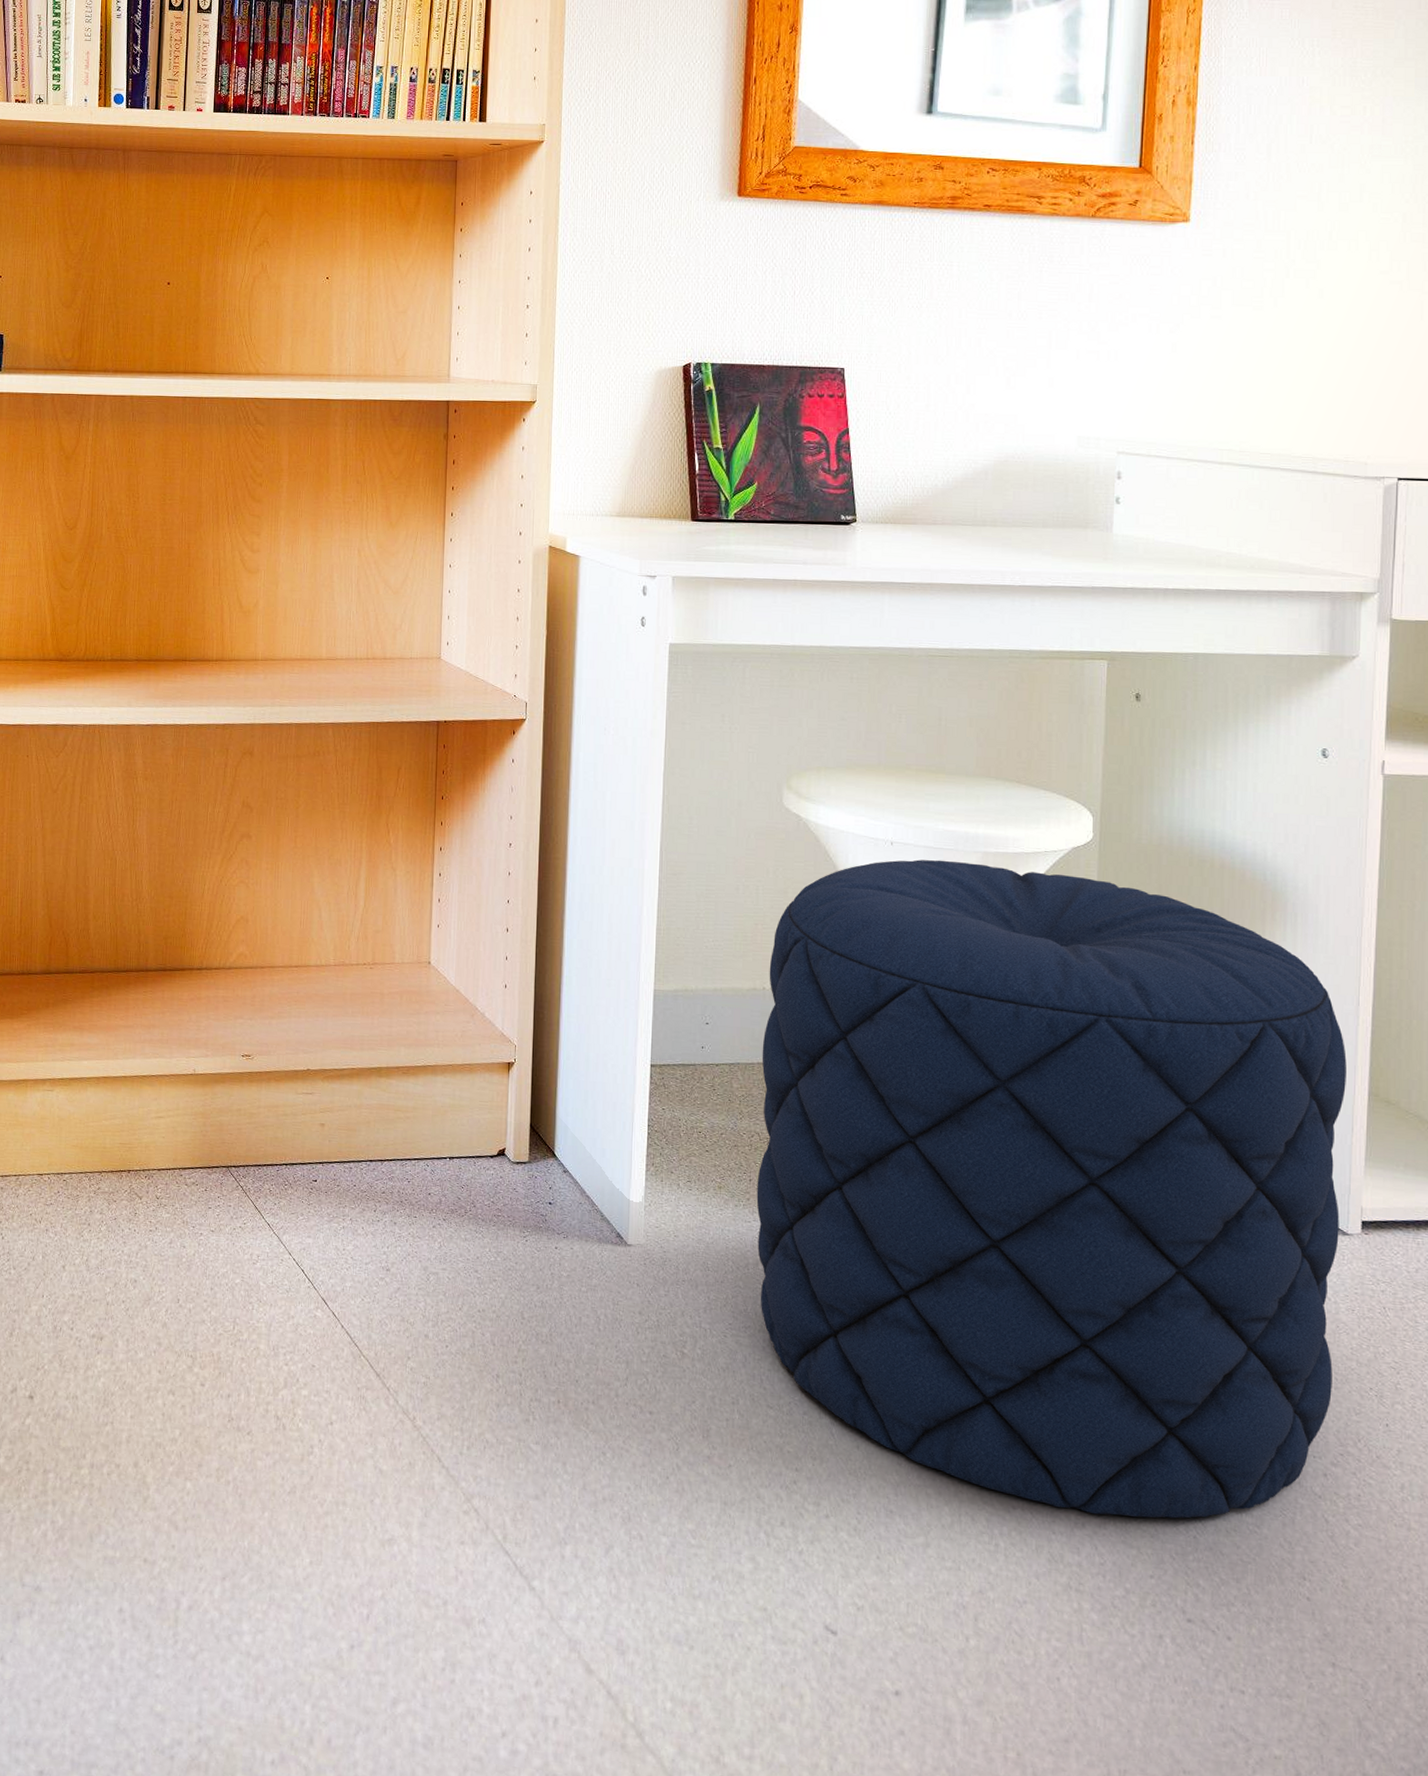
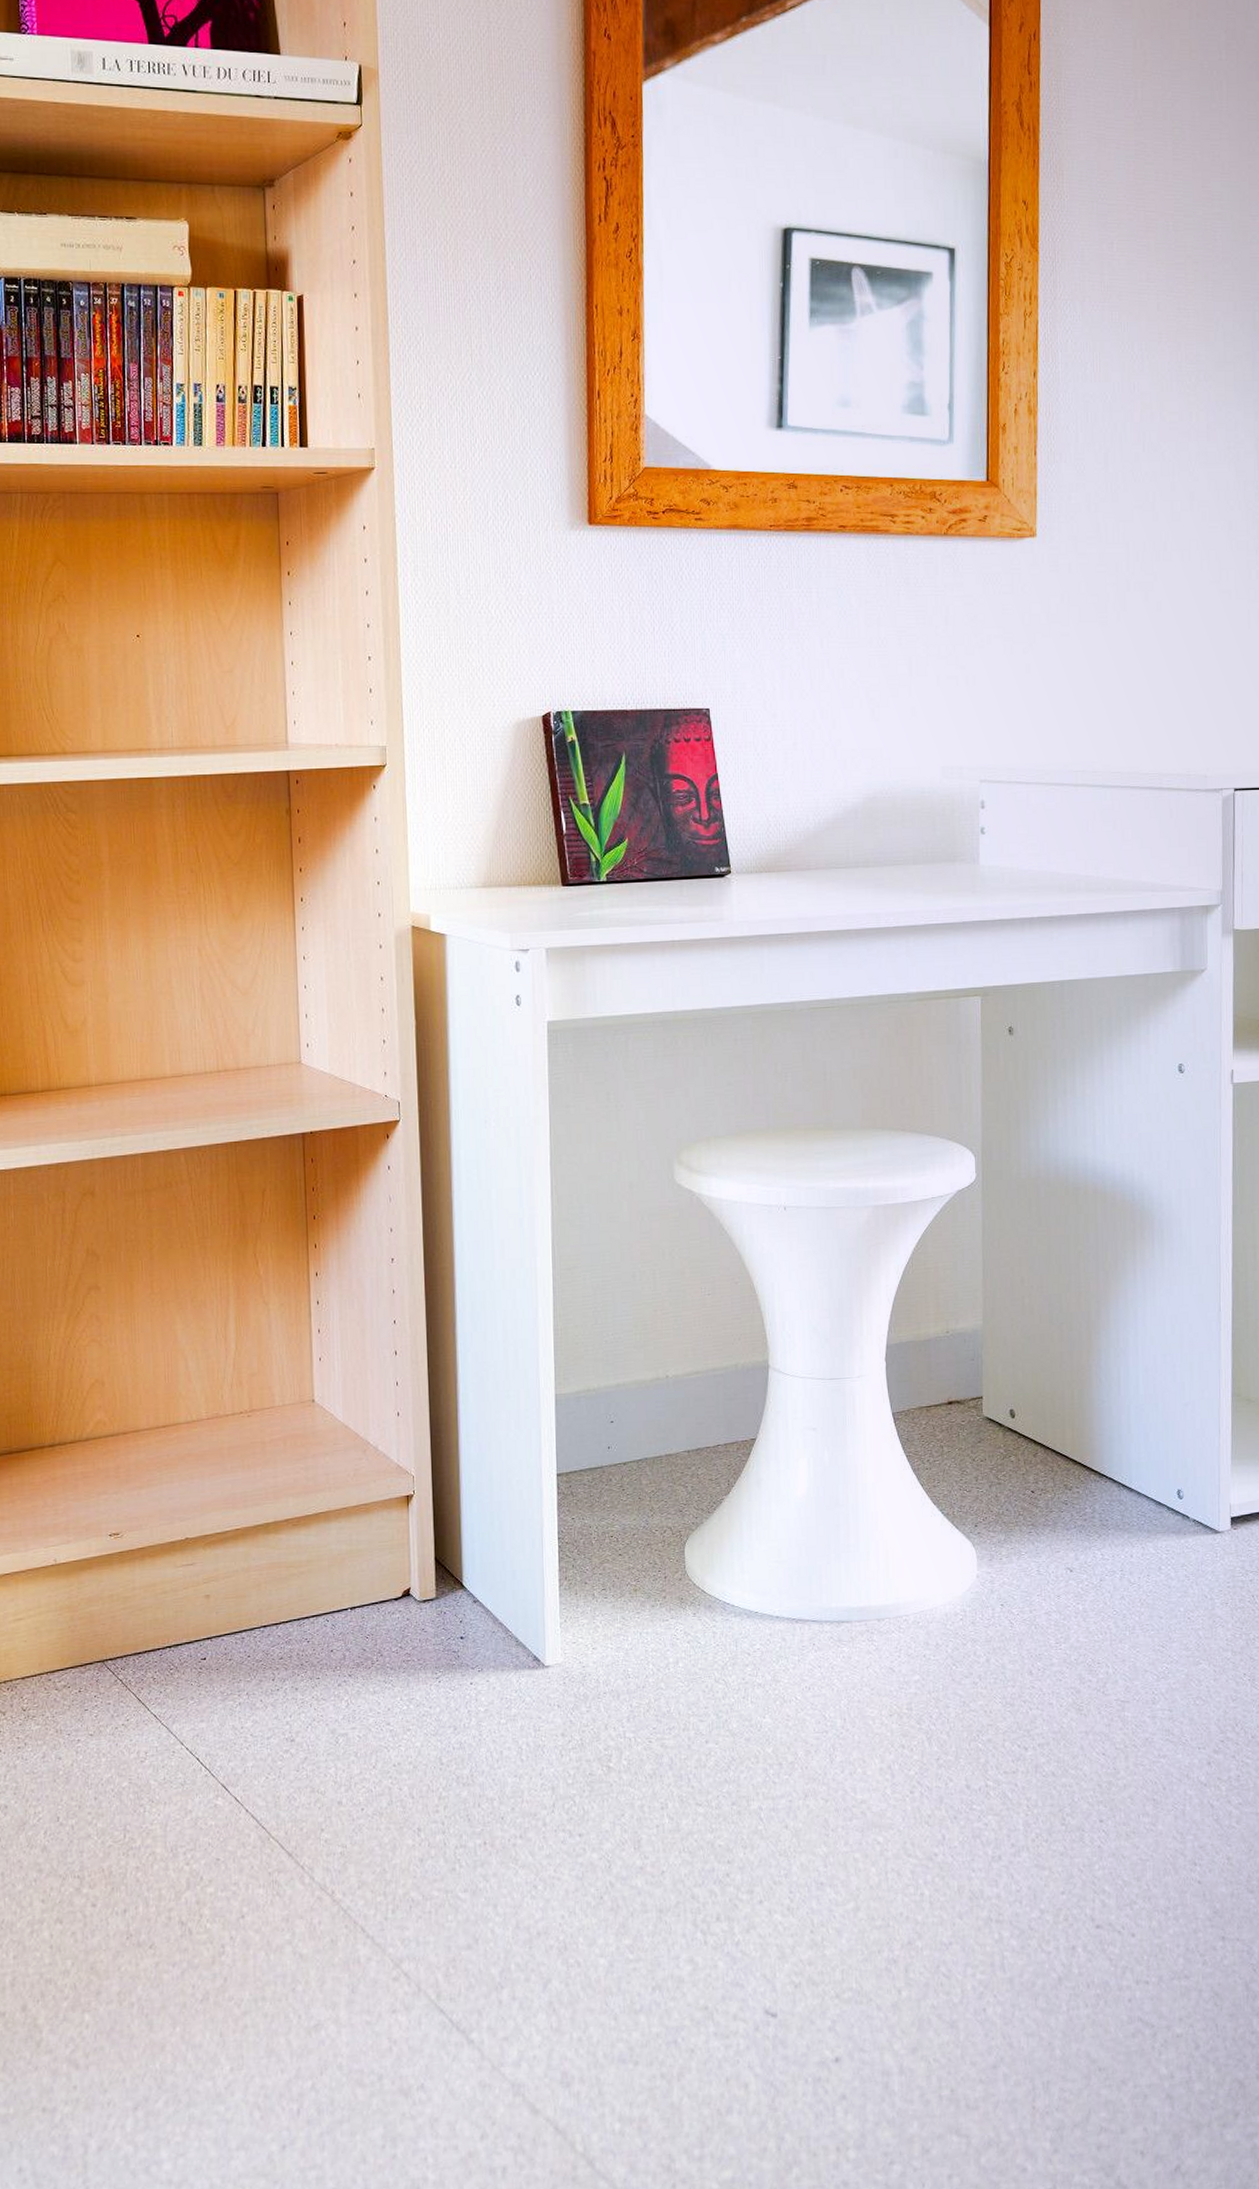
pouf: present [756,859,1347,1519] -> none [669,1218,1212,1846]

